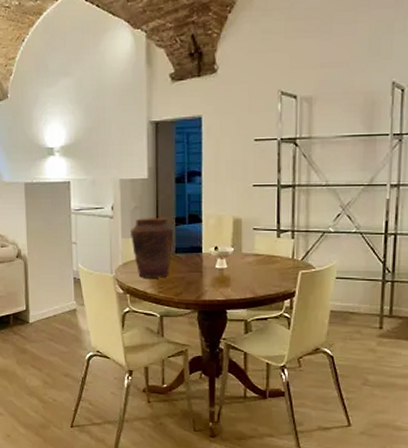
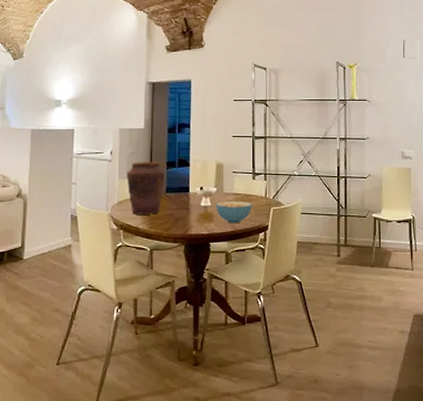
cereal bowl: none [233,264,277,289] -> present [216,202,253,224]

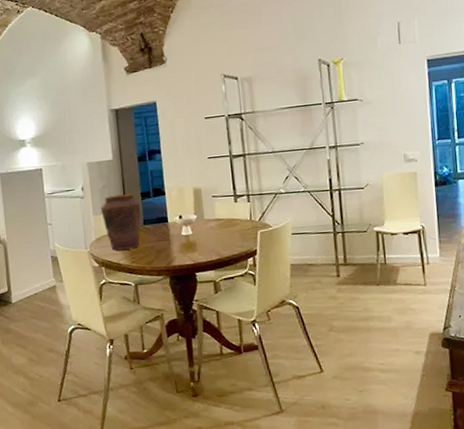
cereal bowl: present [216,202,253,224] -> none [198,226,238,251]

